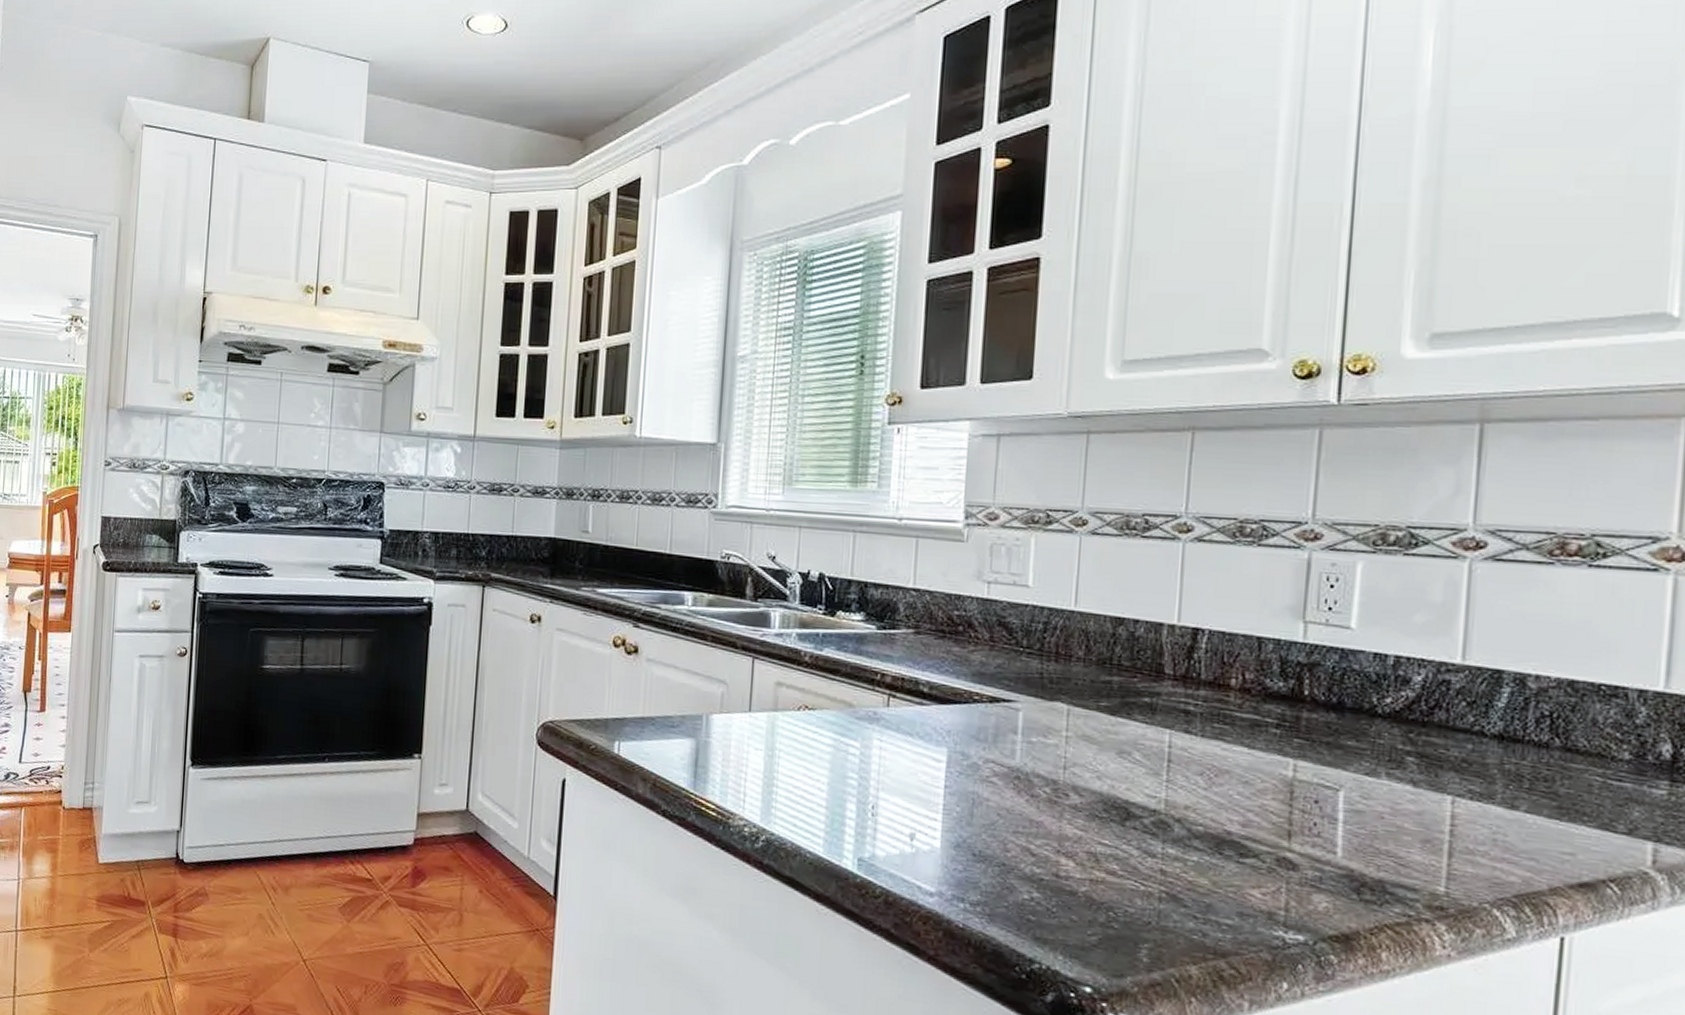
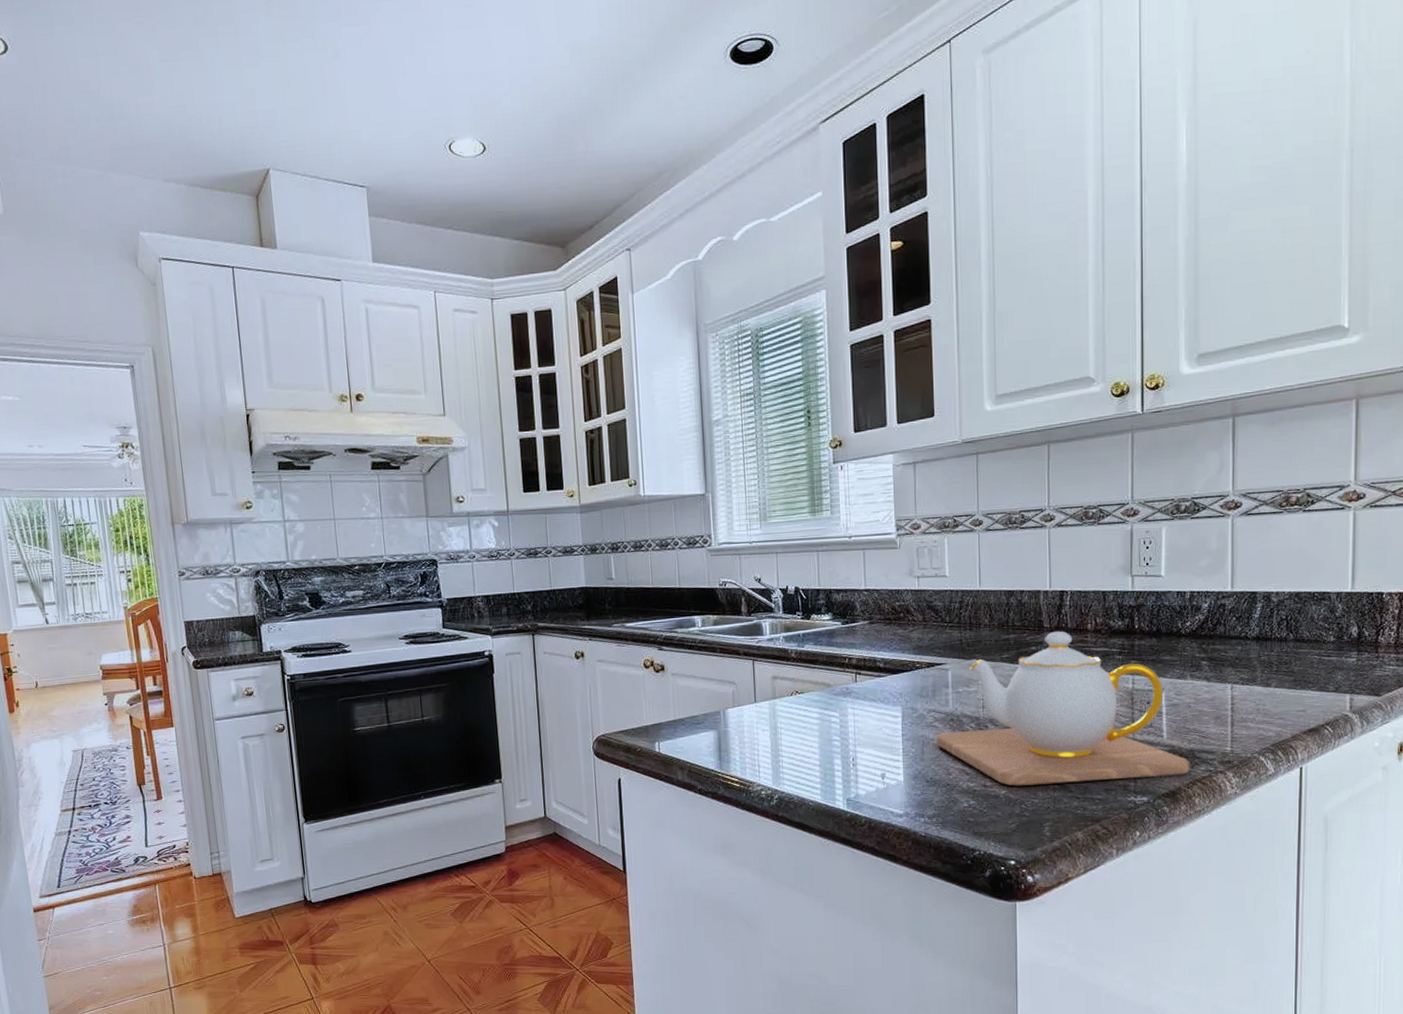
teapot: none [991,681,1377,914] -> present [935,631,1190,786]

